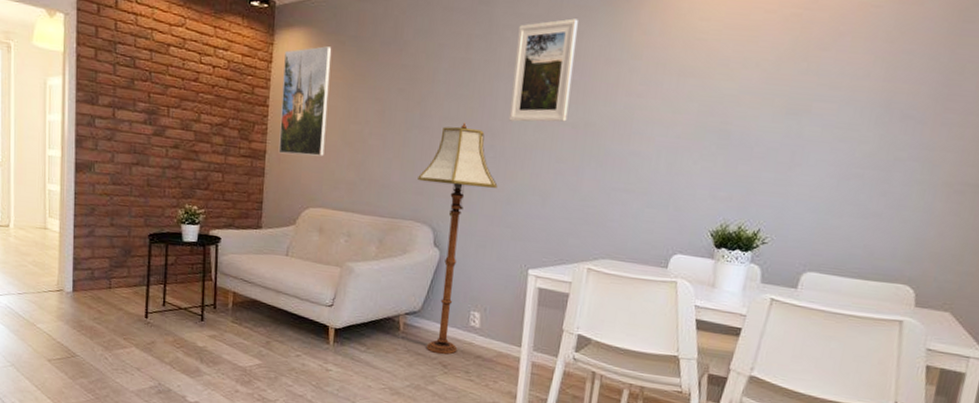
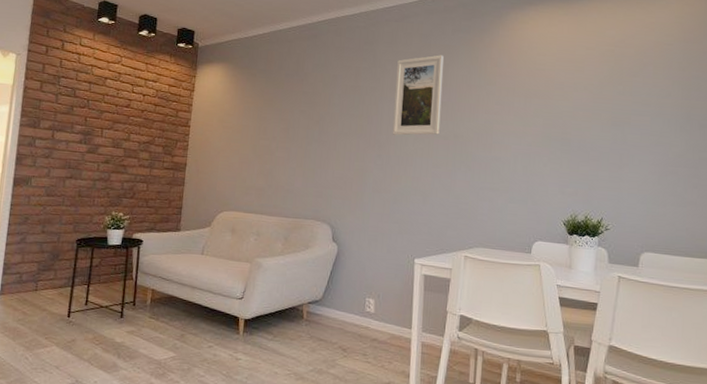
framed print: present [278,46,332,157] -> none [197,78,245,167]
floor lamp: present [418,122,498,355] -> none [317,137,385,339]

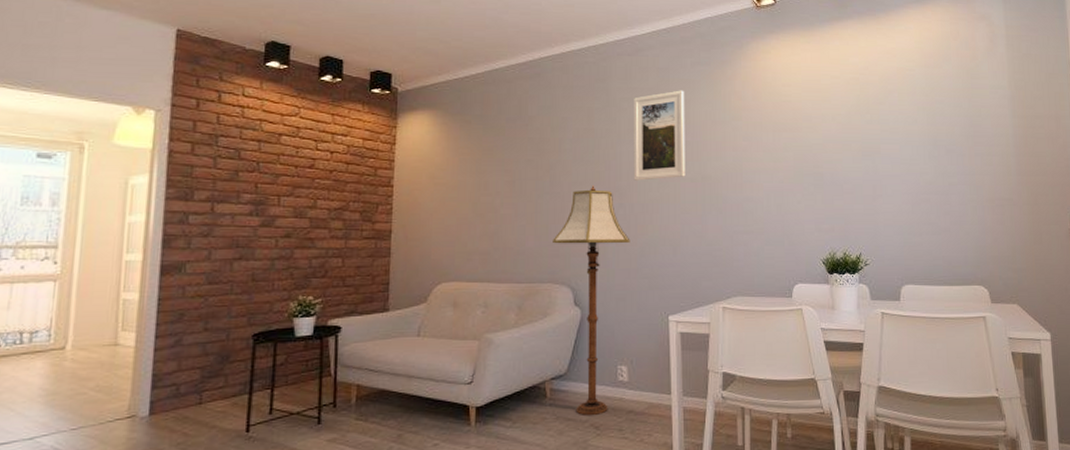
floor lamp: none [317,137,385,339] -> present [553,185,630,415]

